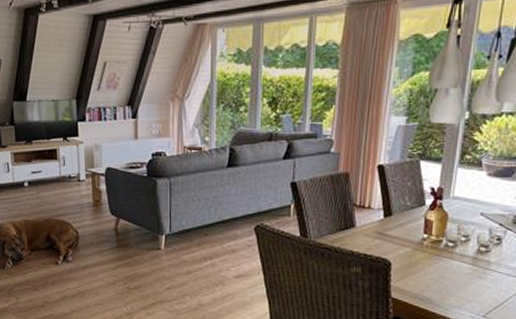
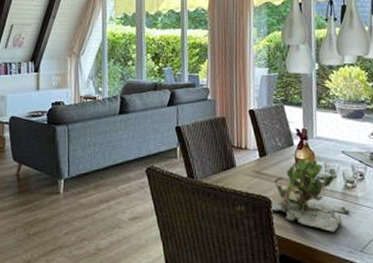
plant: none [389,220,479,296] -> present [270,158,350,232]

